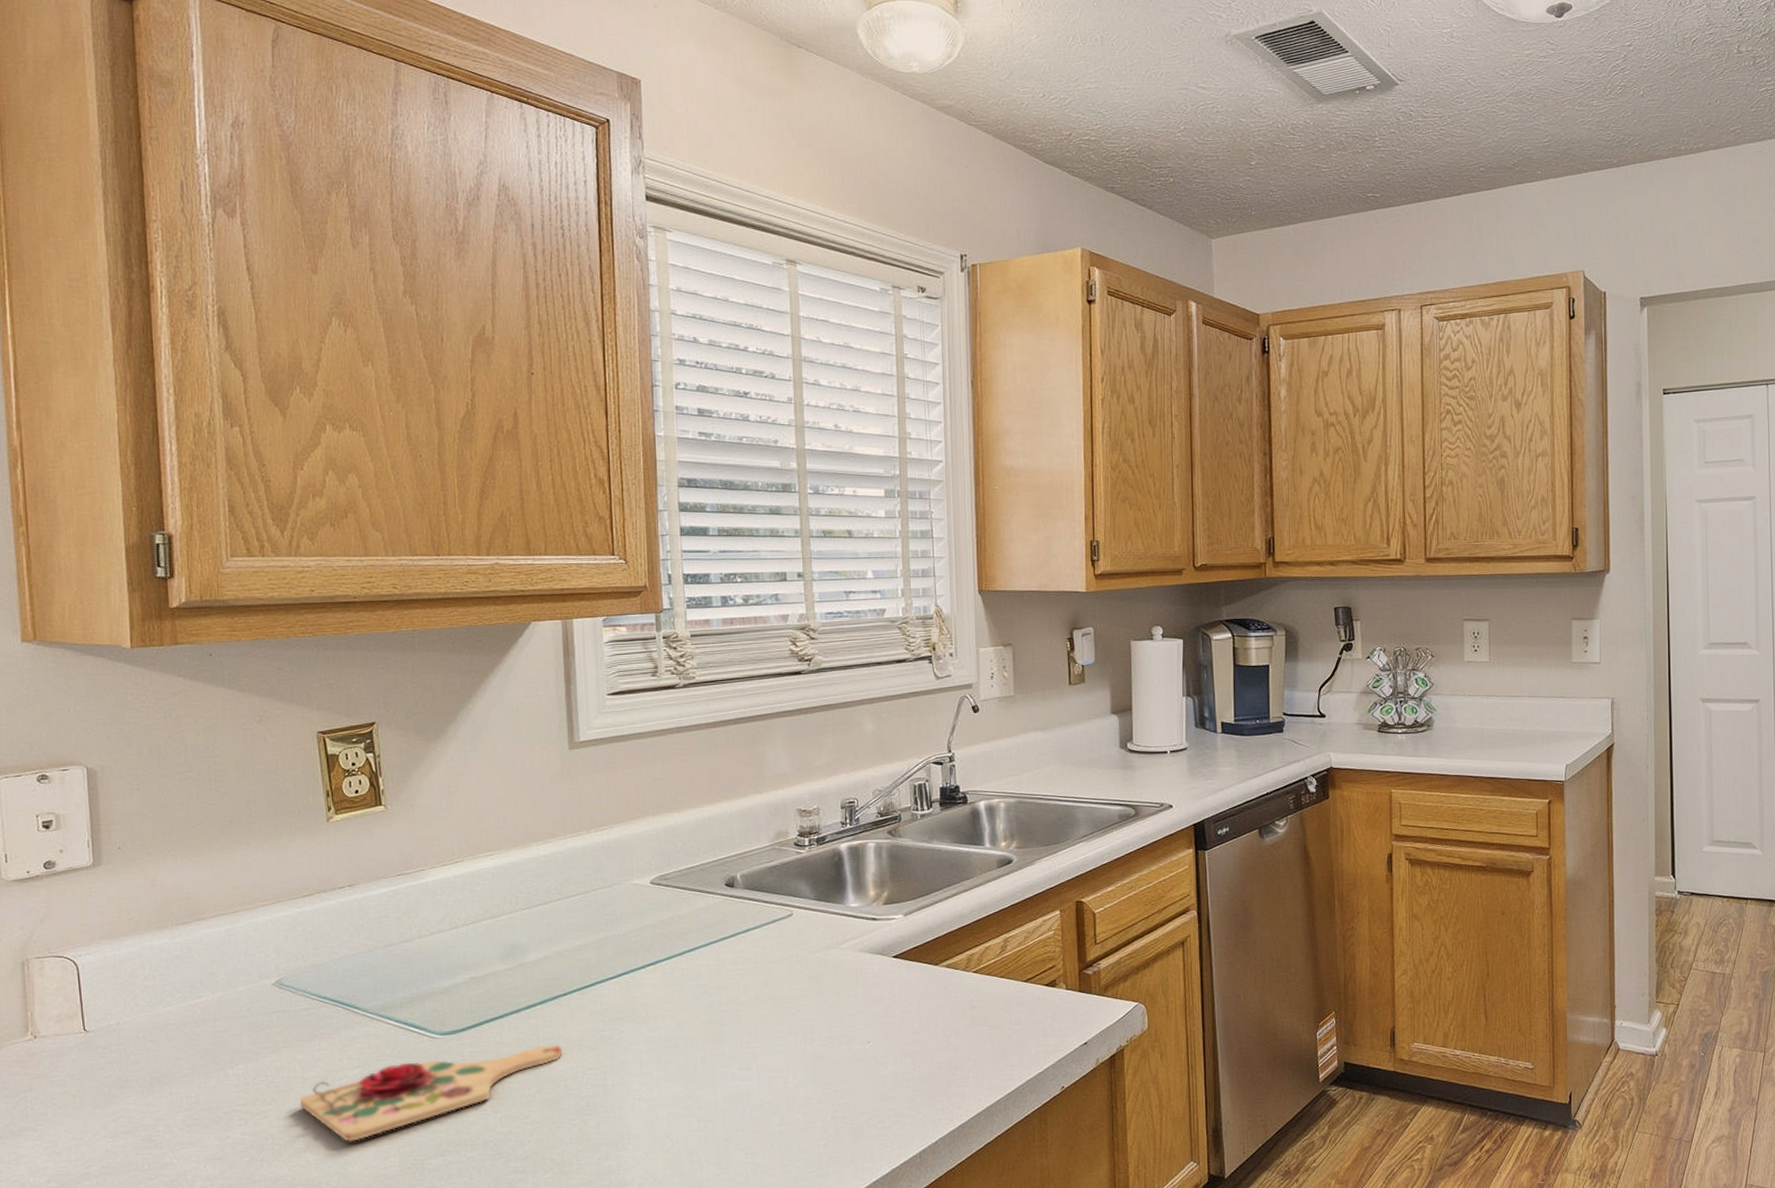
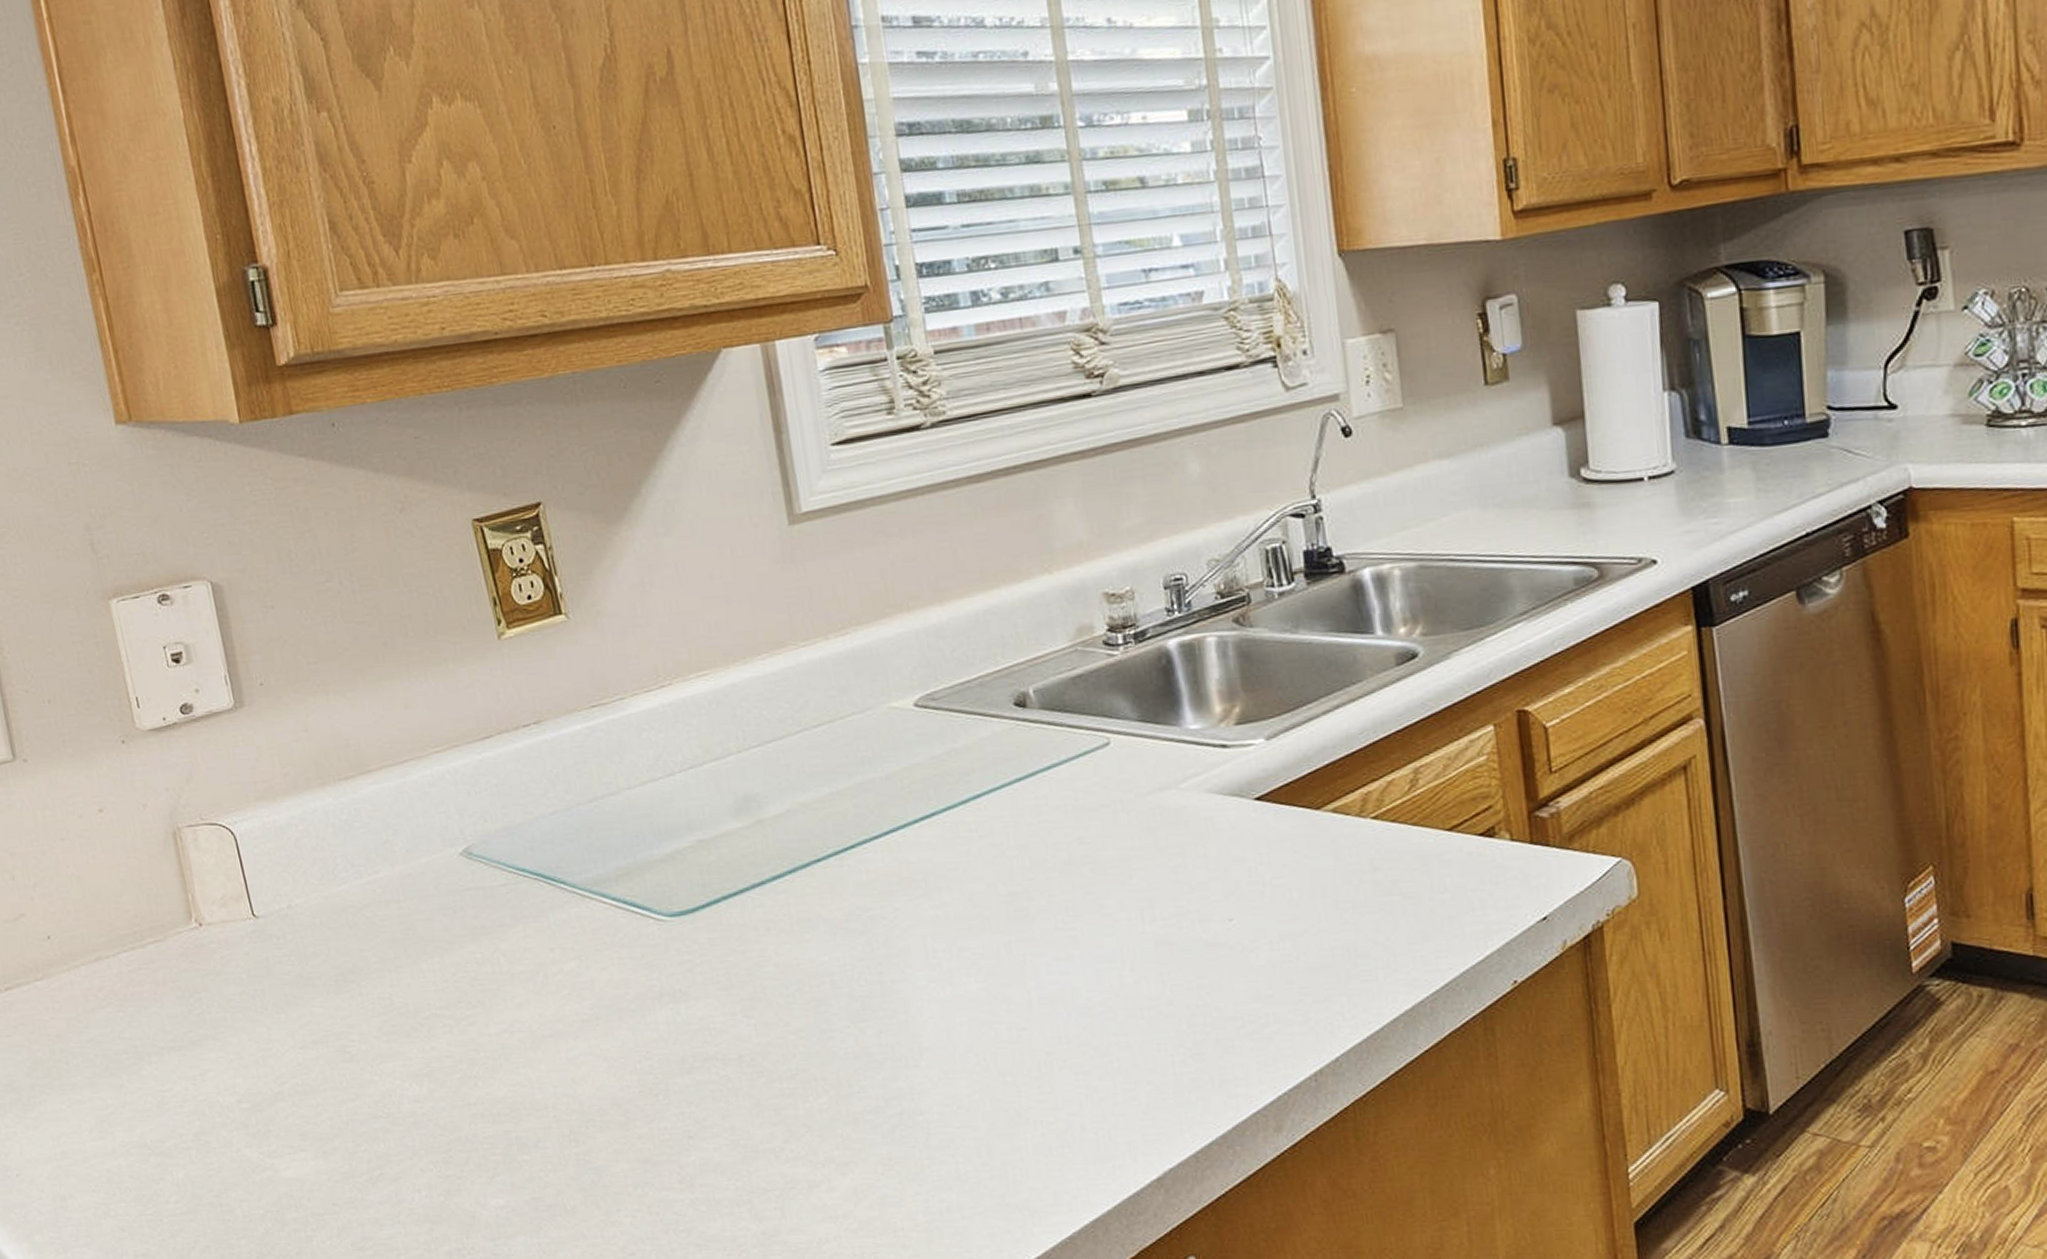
cutting board: present [299,1044,563,1142] -> none [509,927,824,1055]

